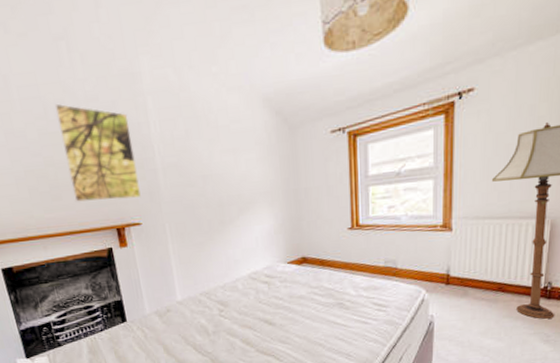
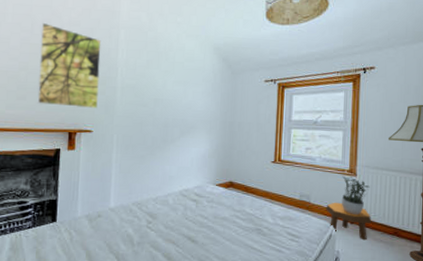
footstool: none [416,263,472,301] -> present [326,202,372,241]
potted plant: none [434,232,469,275] -> present [341,176,370,215]

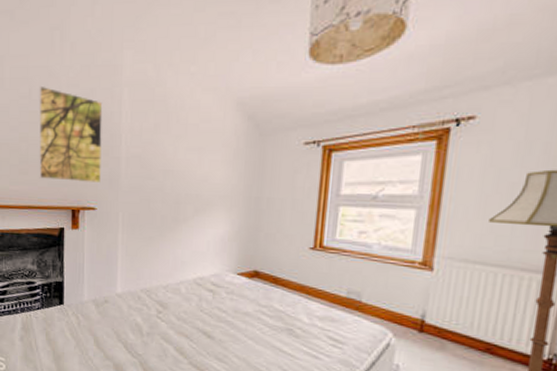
footstool: present [326,202,372,241] -> none [383,302,452,355]
potted plant: present [341,176,370,215] -> none [406,270,453,321]

